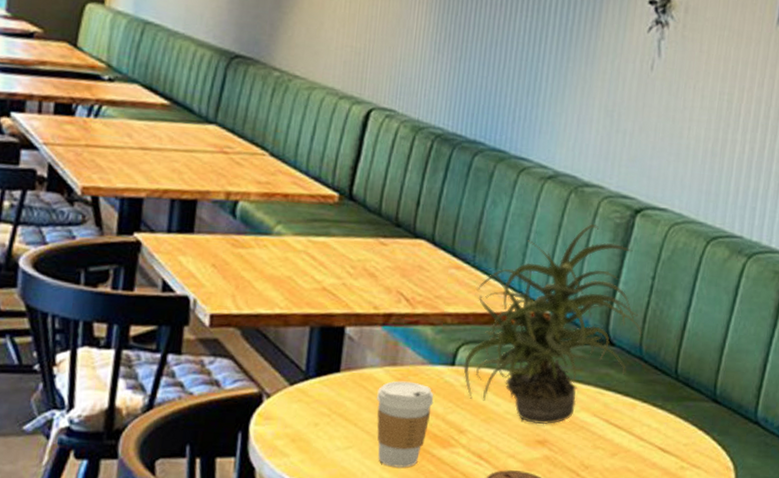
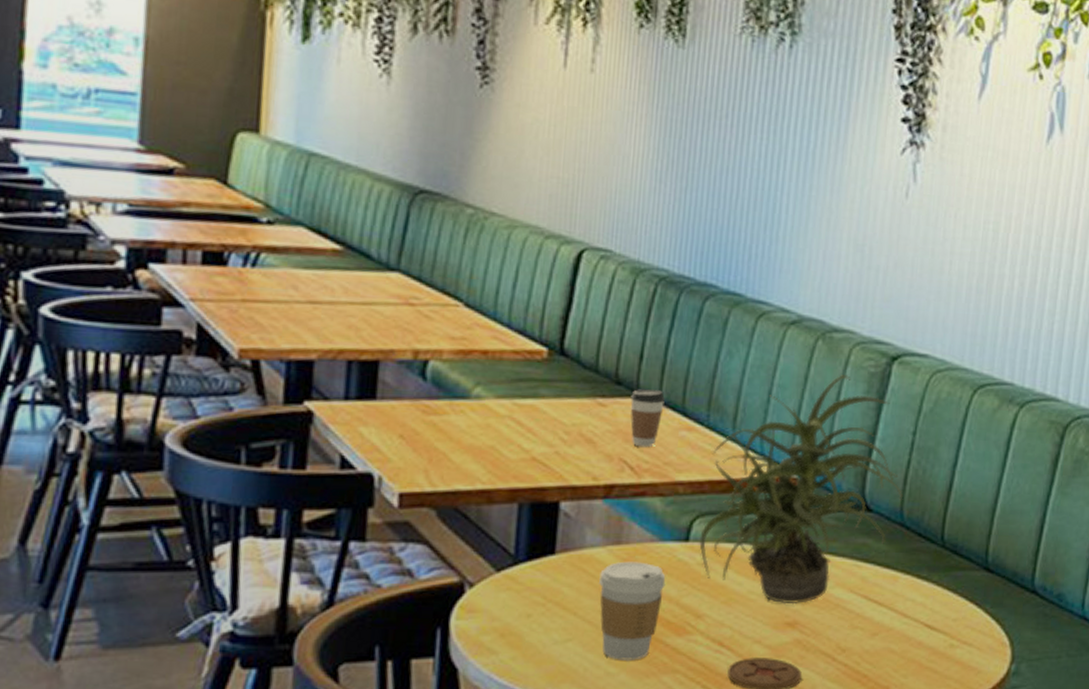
coffee cup: none [407,231,437,282] -> present [630,389,665,448]

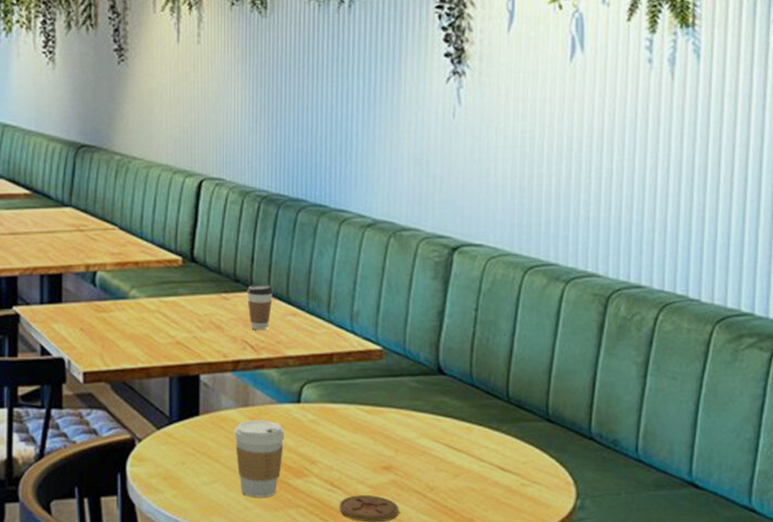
potted plant: present [699,375,902,605] -> none [309,265,471,452]

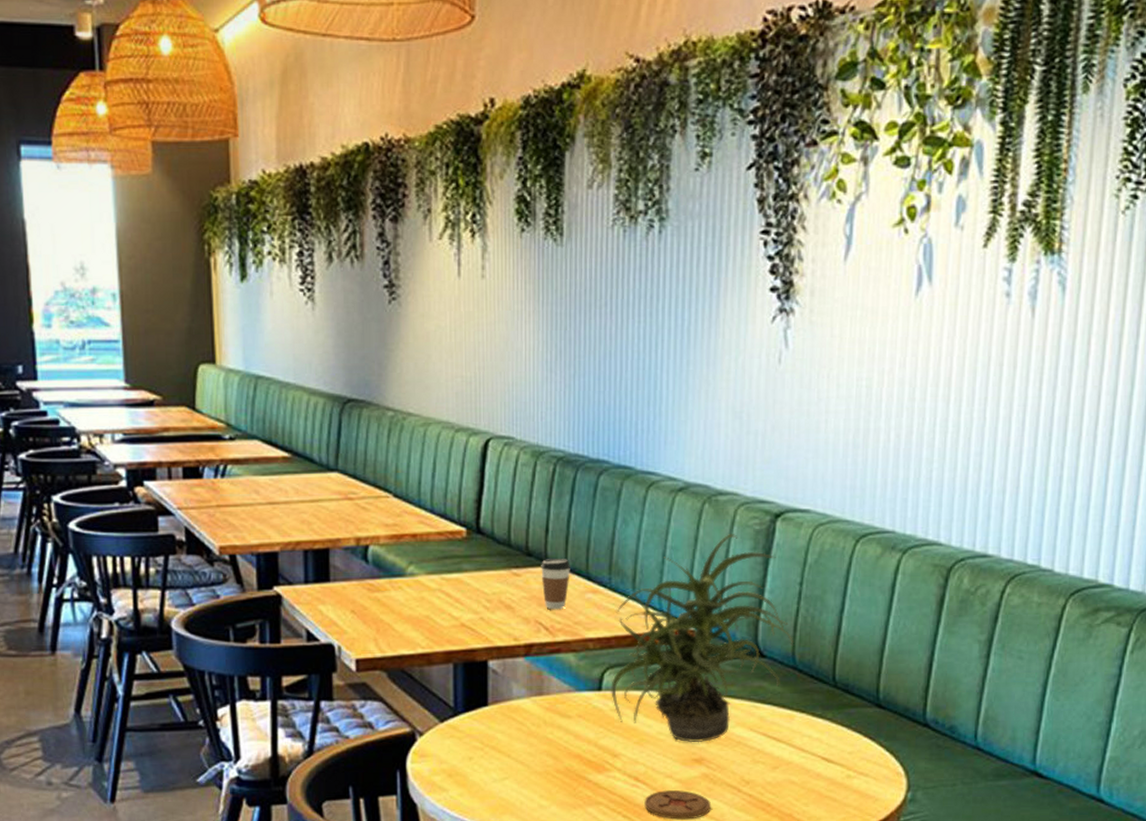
coffee cup: present [234,420,285,498] -> none [527,710,584,795]
potted plant: none [309,265,471,452] -> present [611,534,793,743]

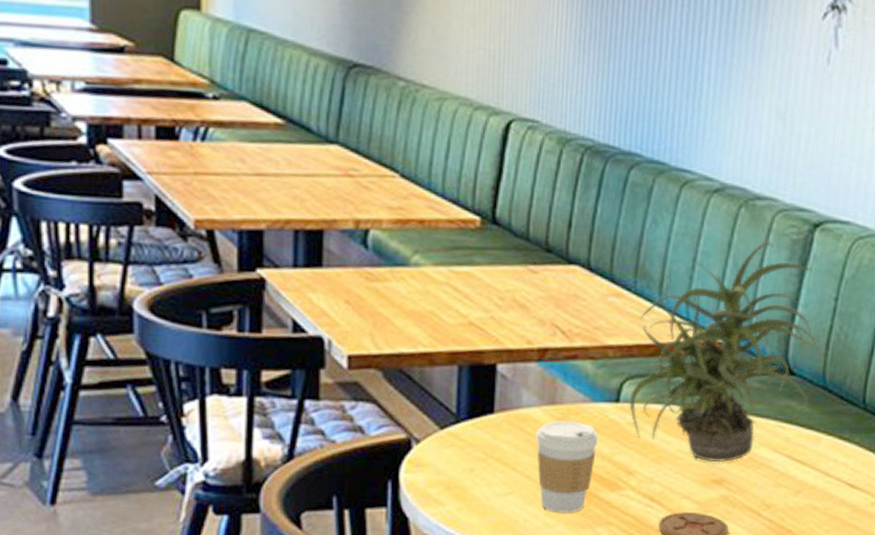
coffee cup: none [527,710,584,795] -> present [536,420,599,513]
coffee cup: present [541,559,570,610] -> none [560,256,593,313]

